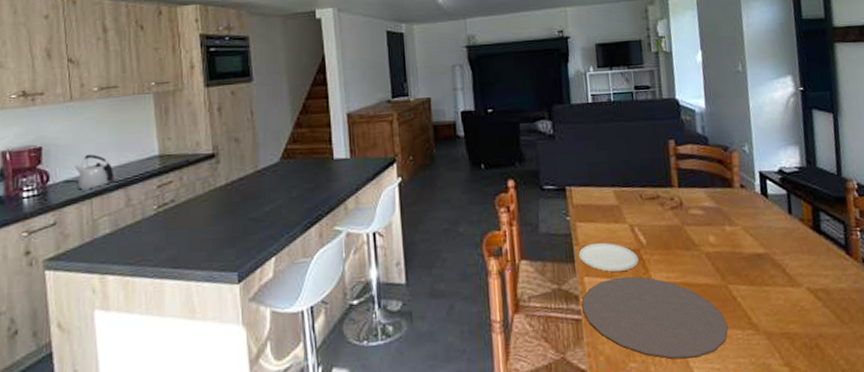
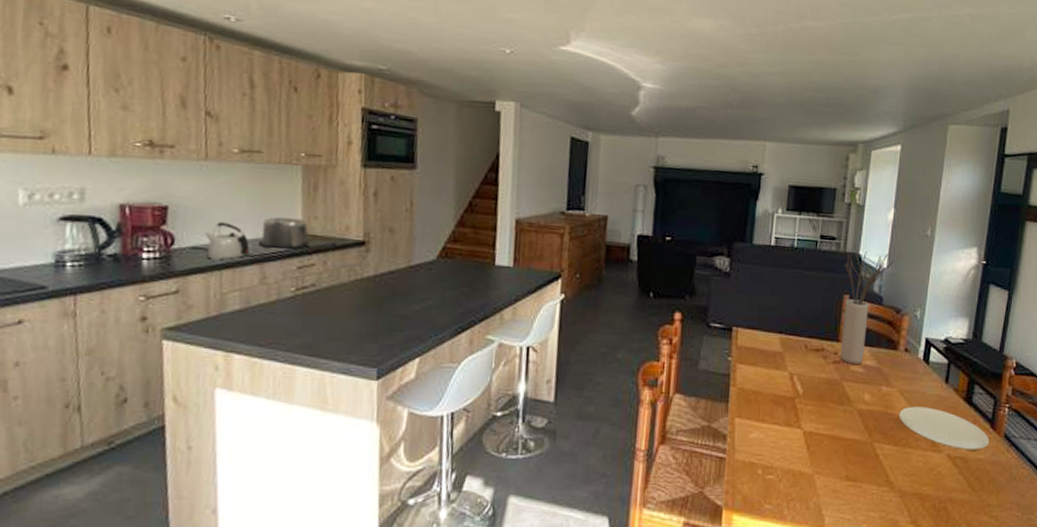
toaster: none [122,141,166,173] -> present [259,217,310,250]
plate: present [578,243,639,272] -> none [733,387,792,418]
placemat: present [582,276,728,359] -> none [728,422,866,506]
vase: none [663,89,712,209] -> present [840,243,895,366]
plate: none [748,241,849,282] -> present [899,406,990,450]

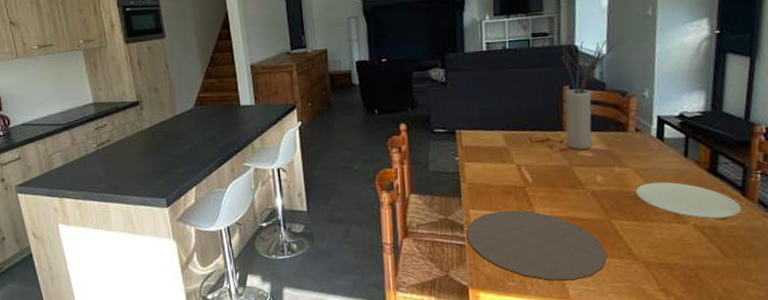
kettle: present [205,222,250,260] -> none [28,102,60,131]
toaster: present [259,217,310,250] -> none [64,91,100,118]
placemat: none [728,422,866,506] -> present [466,210,607,281]

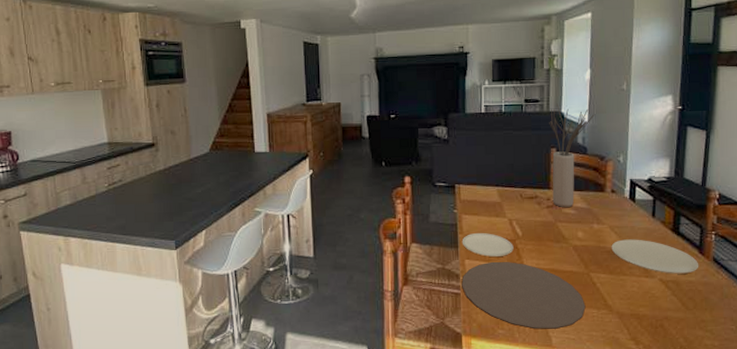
plate: none [465,180,523,206] -> present [462,233,514,258]

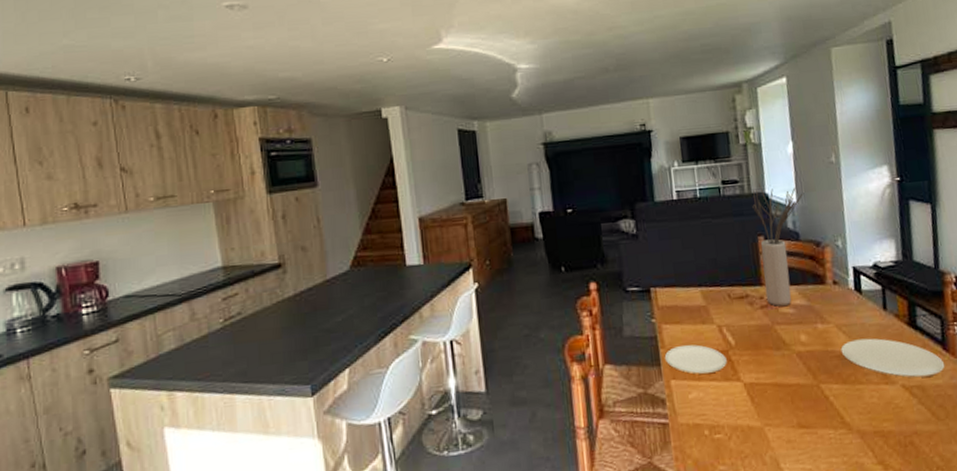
placemat: present [461,261,586,329] -> none [669,378,820,461]

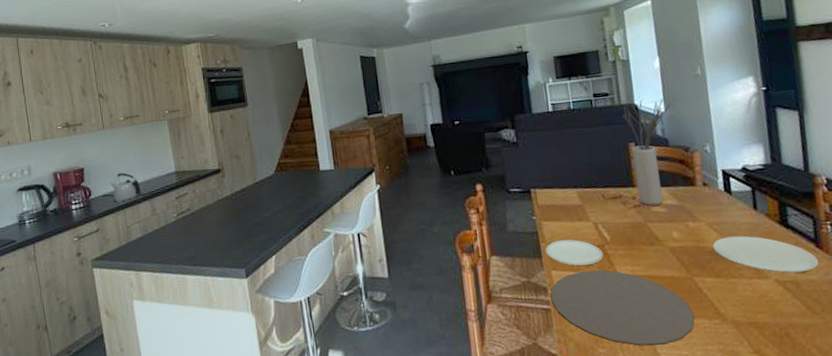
kettle: none [134,267,177,305] -> present [110,172,141,202]
placemat: none [669,378,820,461] -> present [550,270,695,346]

